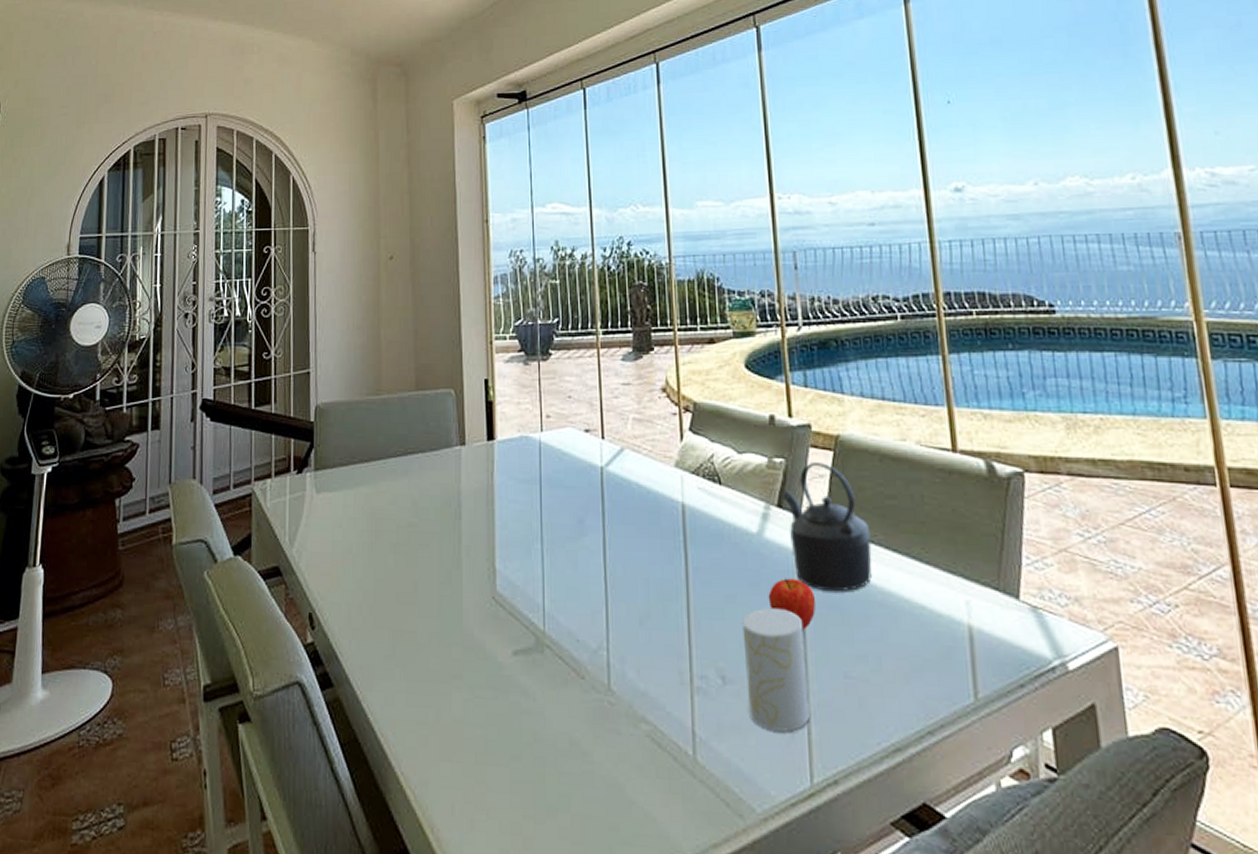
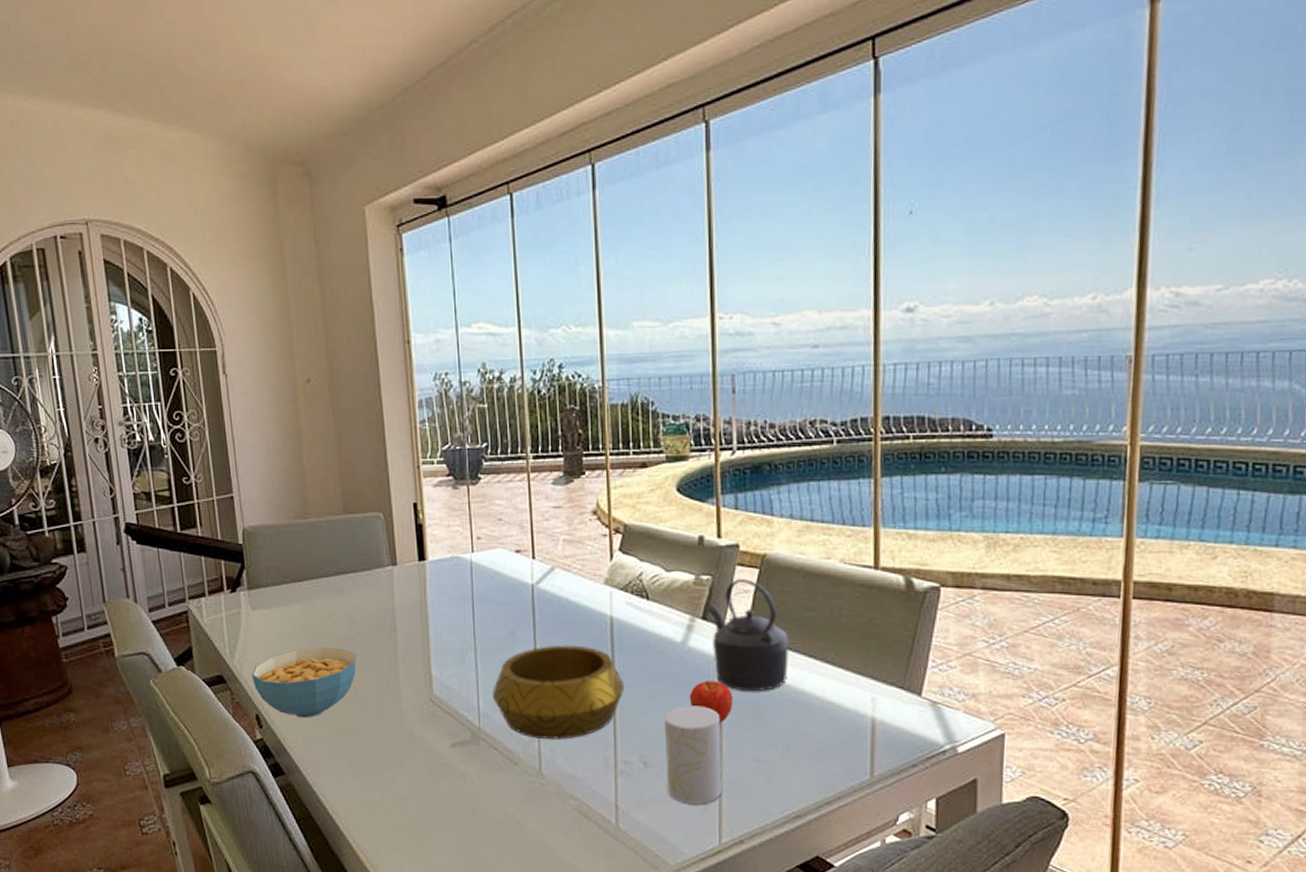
cereal bowl: none [308,534,418,619] -> present [251,646,356,718]
decorative bowl: none [559,535,699,648] -> present [493,645,625,739]

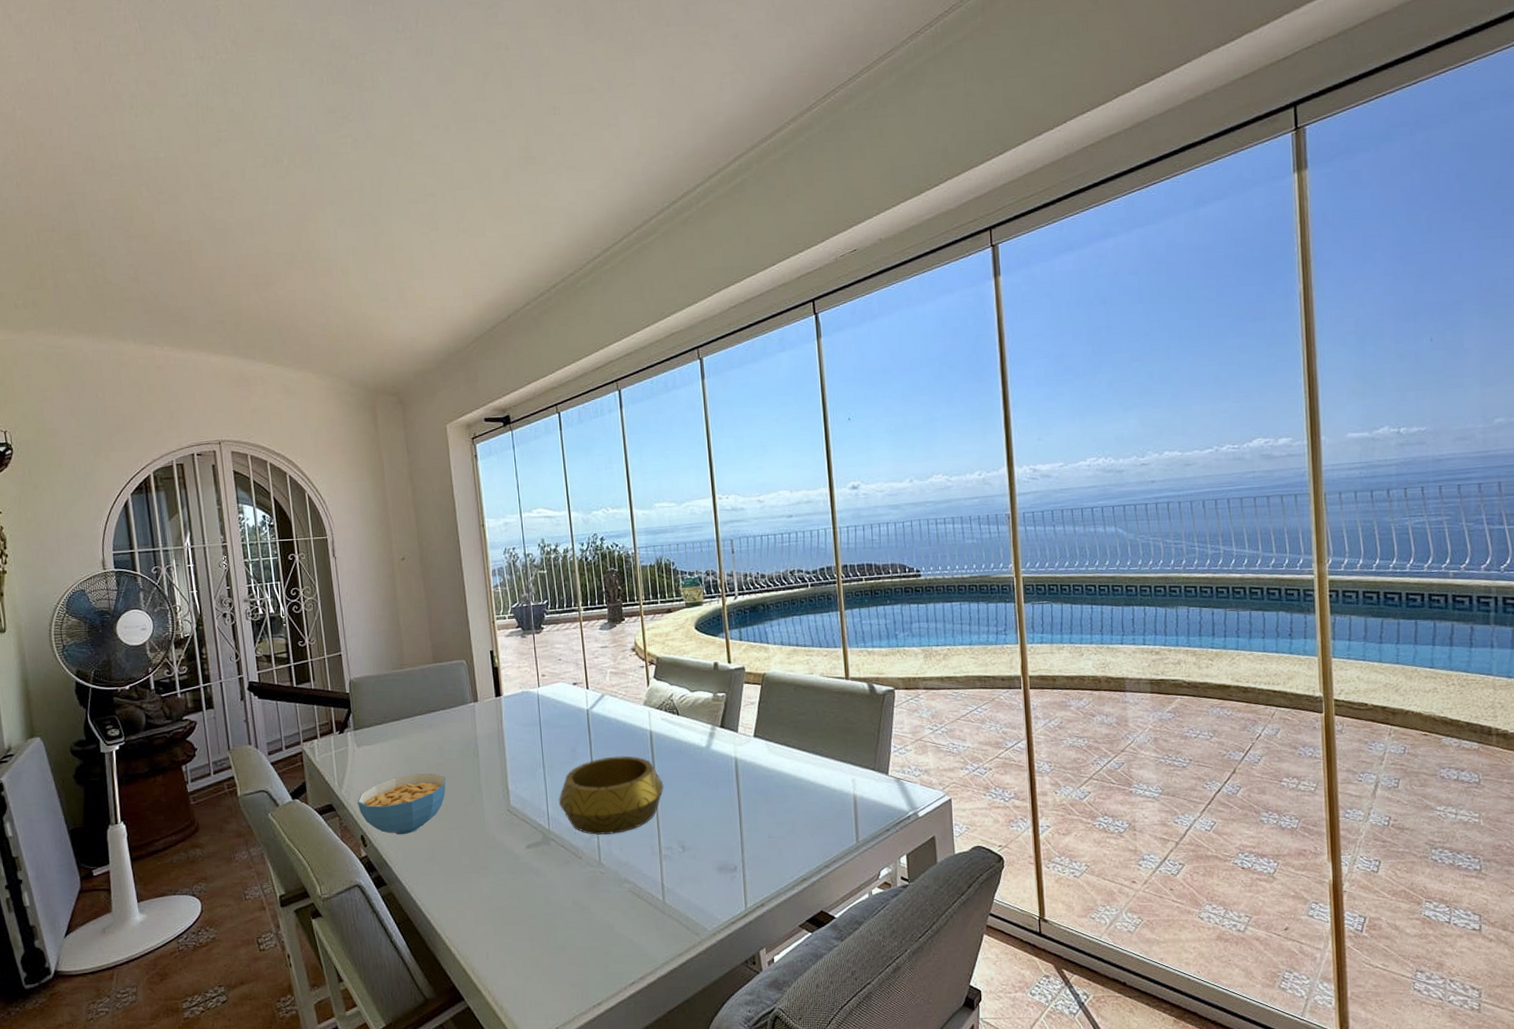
cup: present [664,705,722,804] -> none [696,796,744,878]
fruit: present [689,681,732,724] -> none [714,776,748,810]
kettle: present [707,579,789,692] -> none [723,694,788,782]

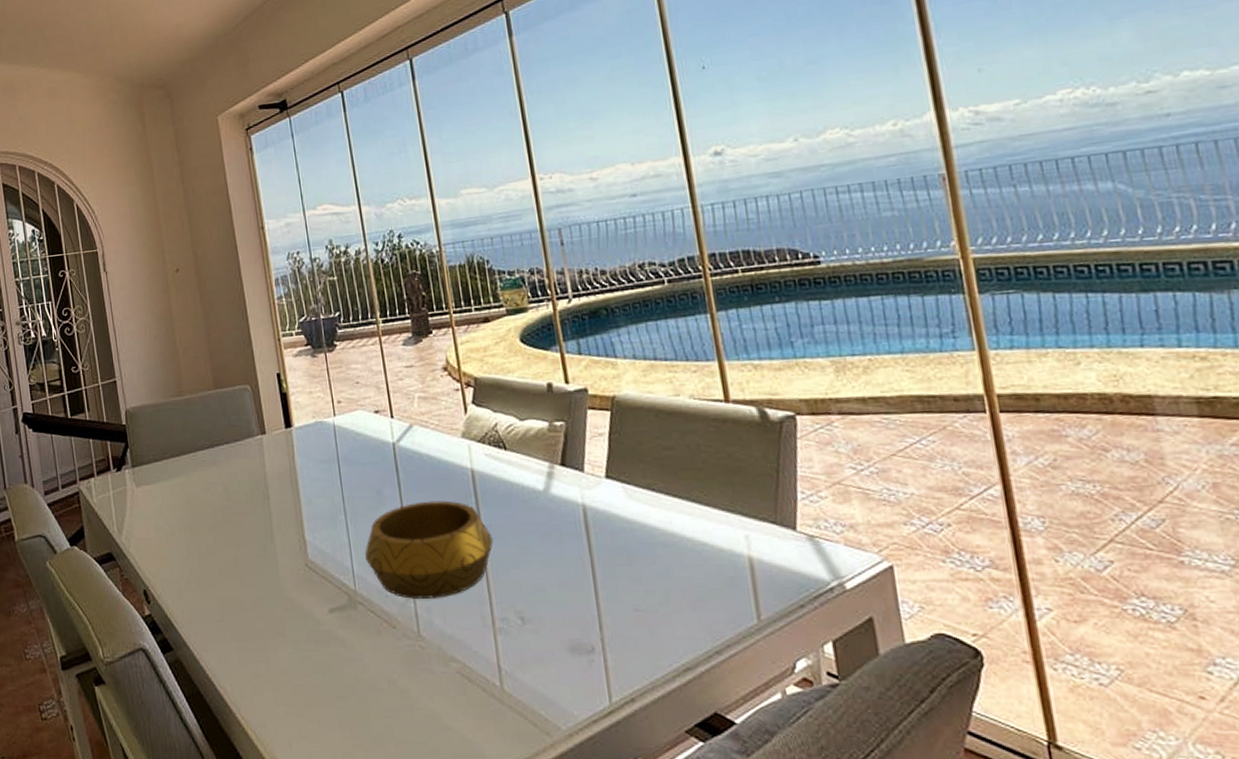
cereal bowl: present [357,773,446,835] -> none [138,518,234,591]

